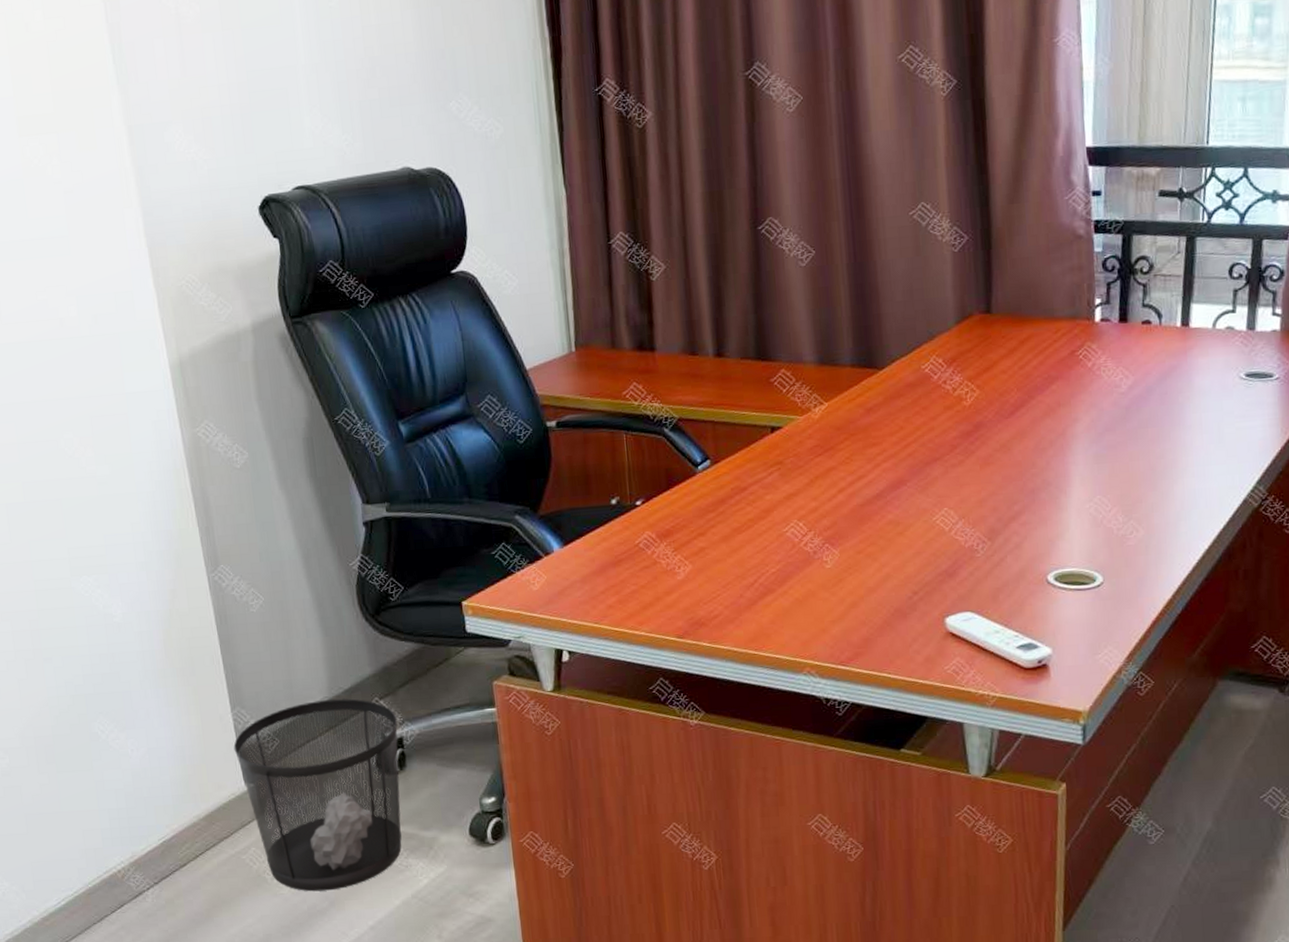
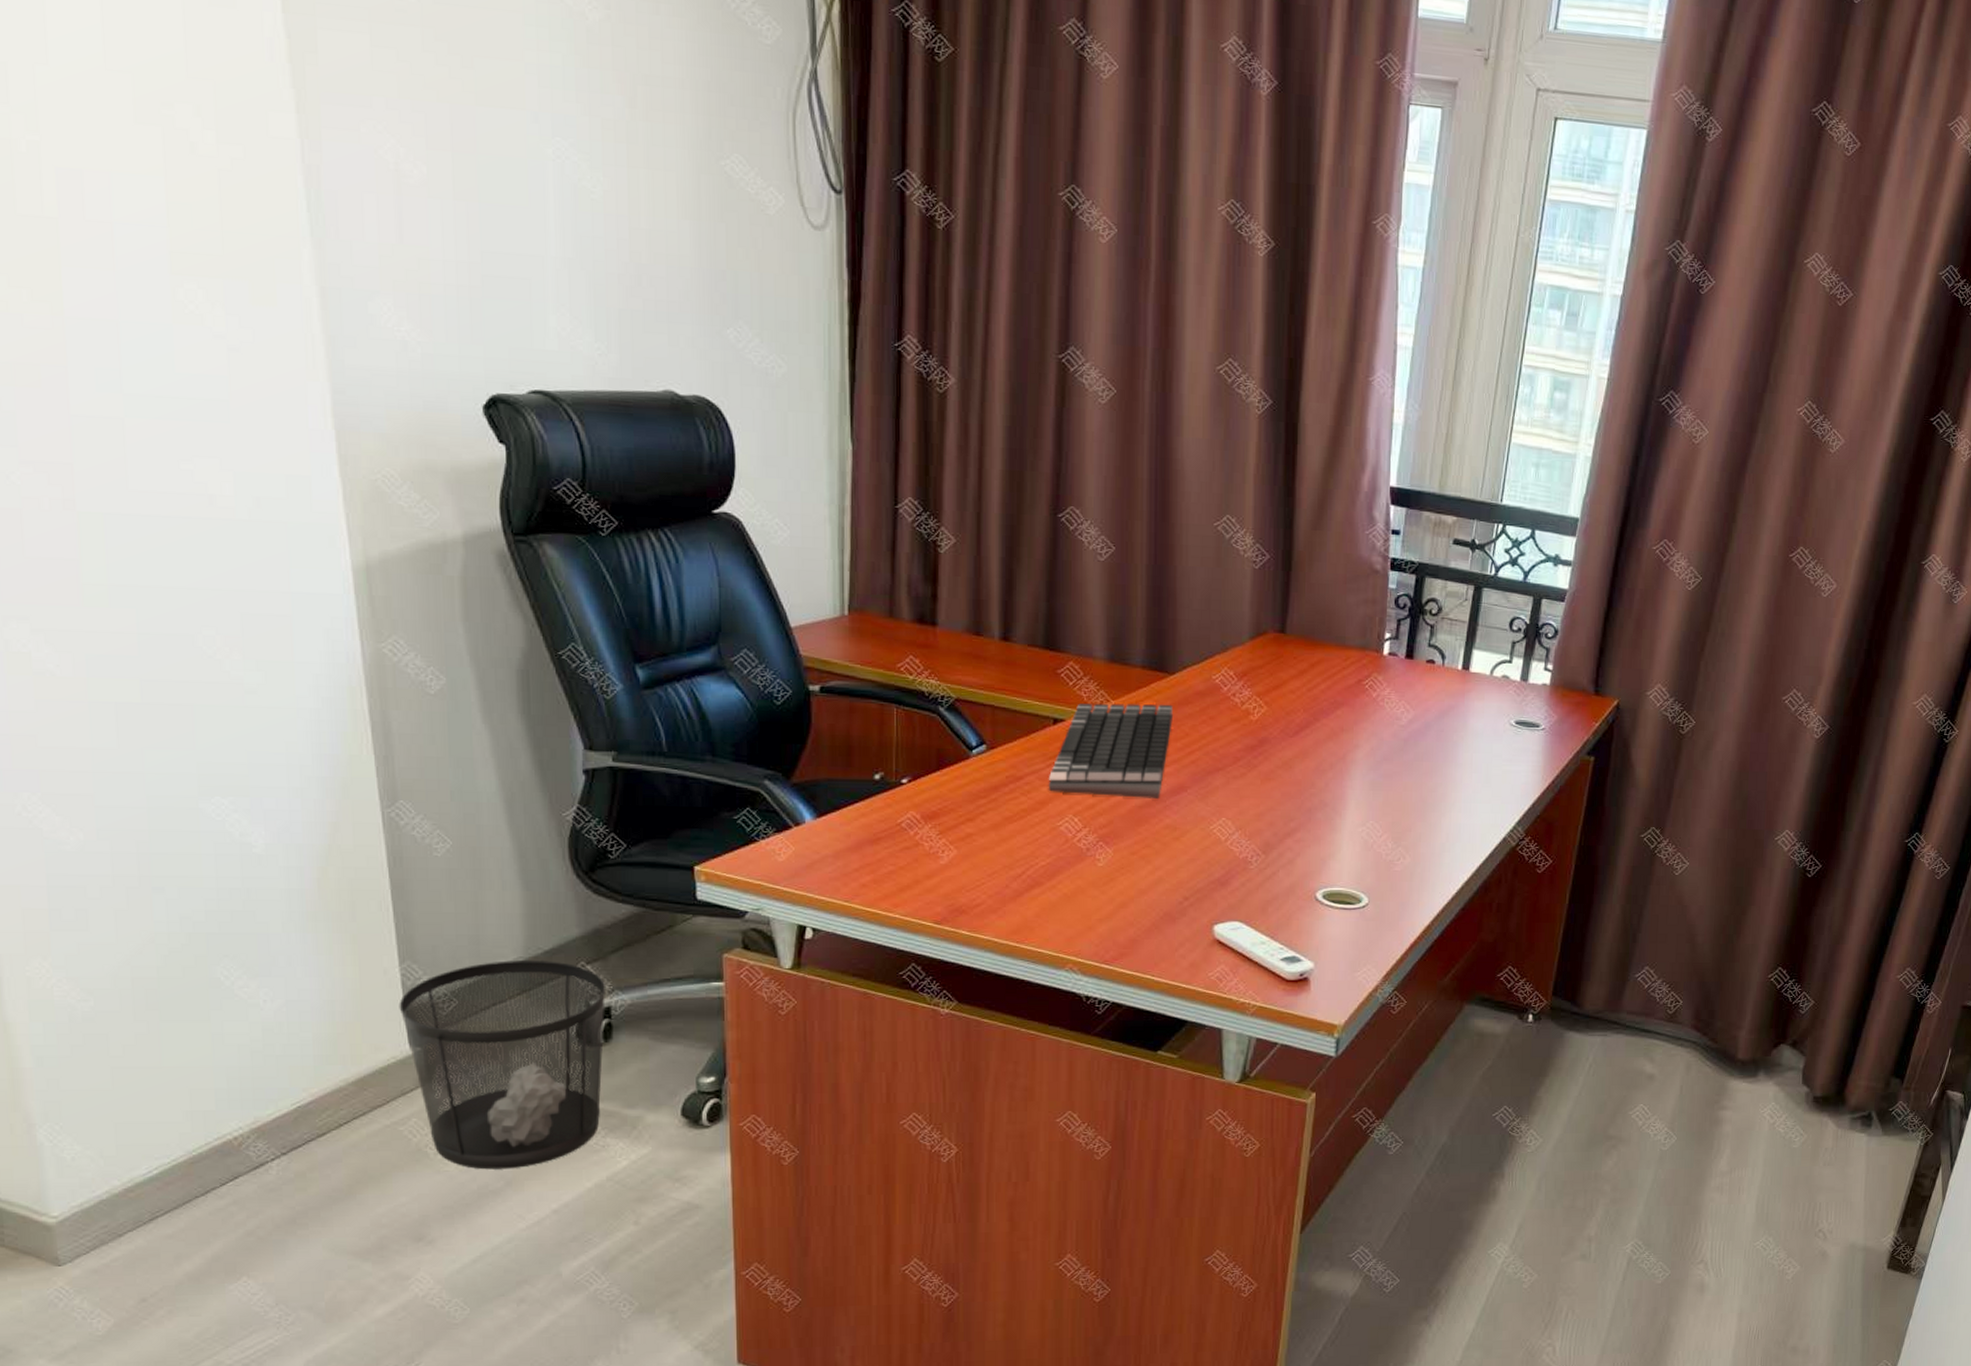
computer keyboard: none [771,400,887,500] -> present [1048,703,1174,799]

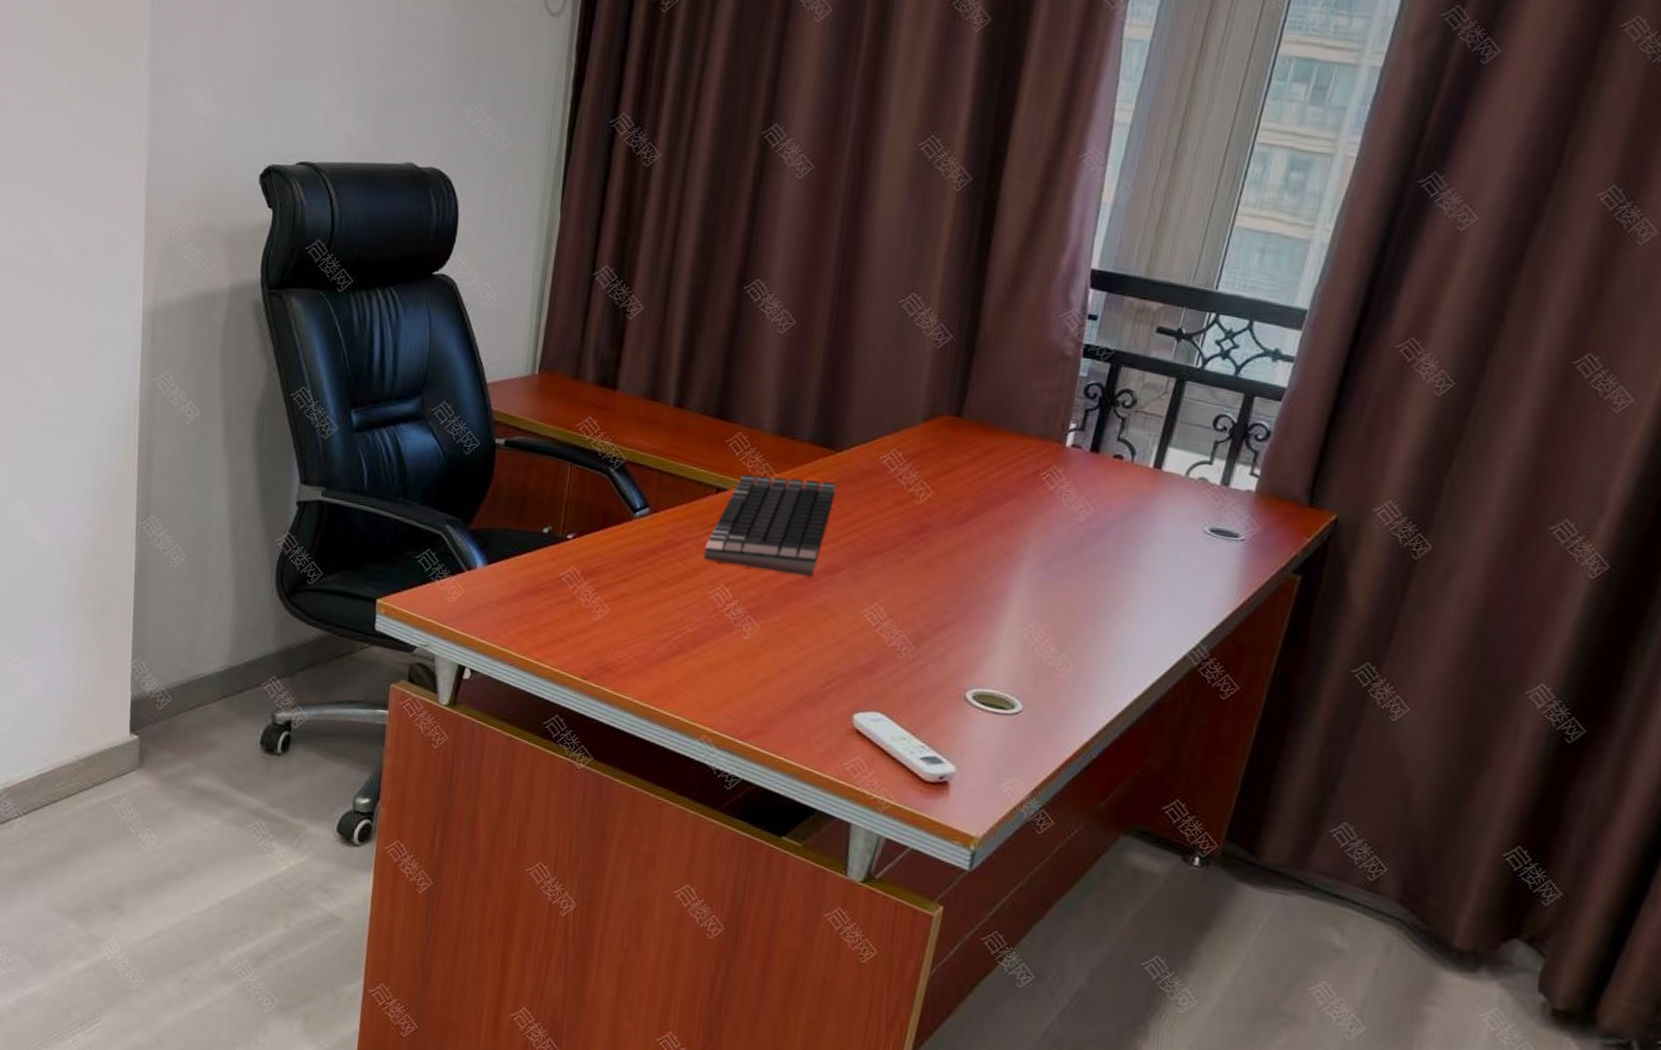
waste bin: present [399,960,607,1170] -> none [126,667,291,858]

